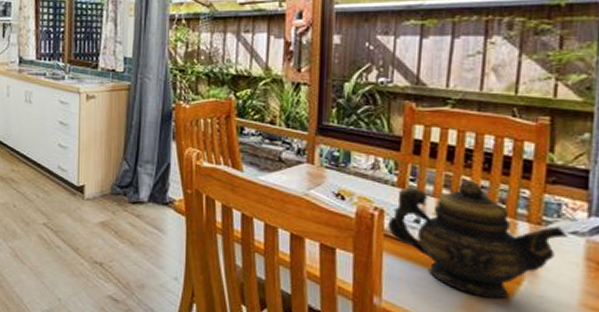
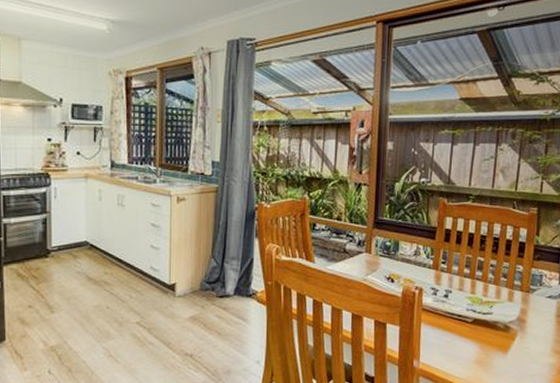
teapot: present [387,181,568,299] -> none [425,261,546,353]

